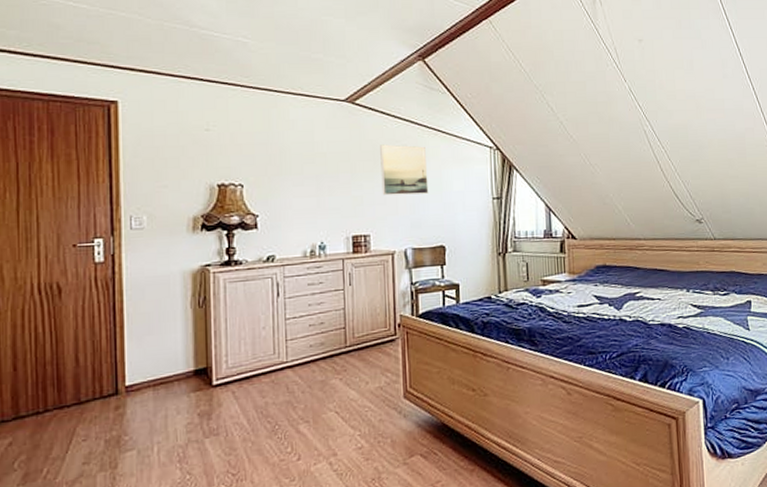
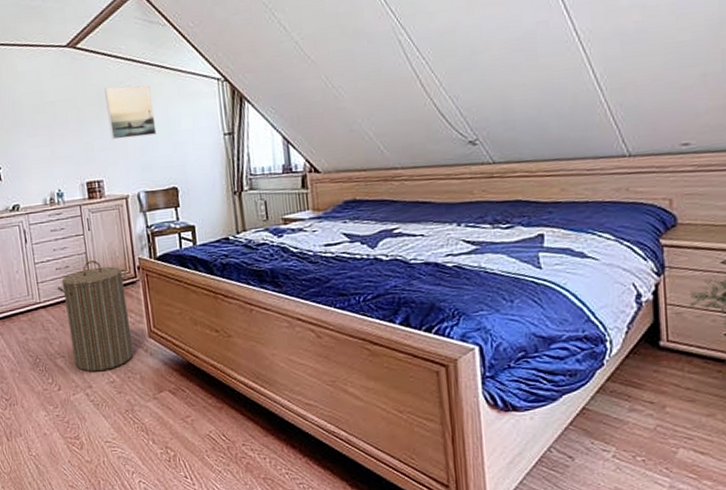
laundry hamper: none [308,317,387,438] -> present [57,260,134,372]

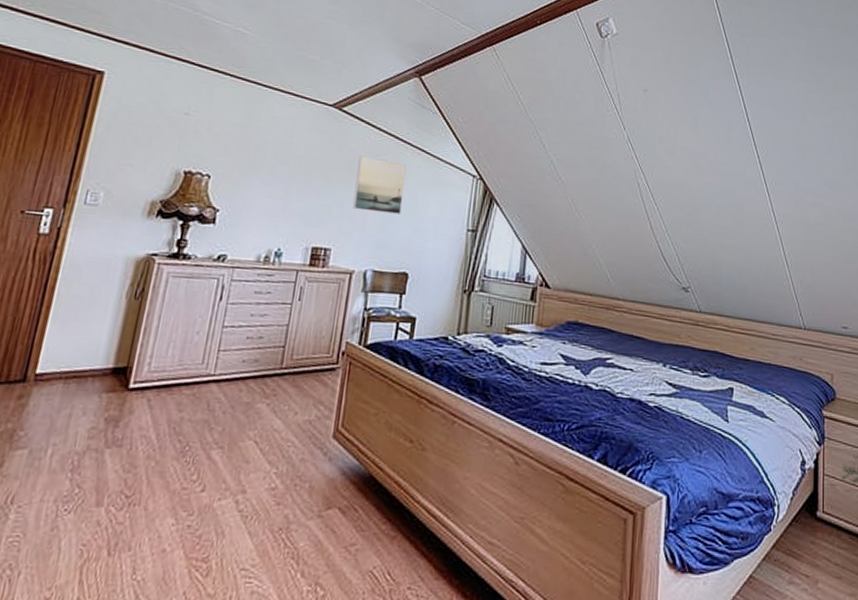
laundry hamper: present [57,260,134,372] -> none [233,335,329,473]

